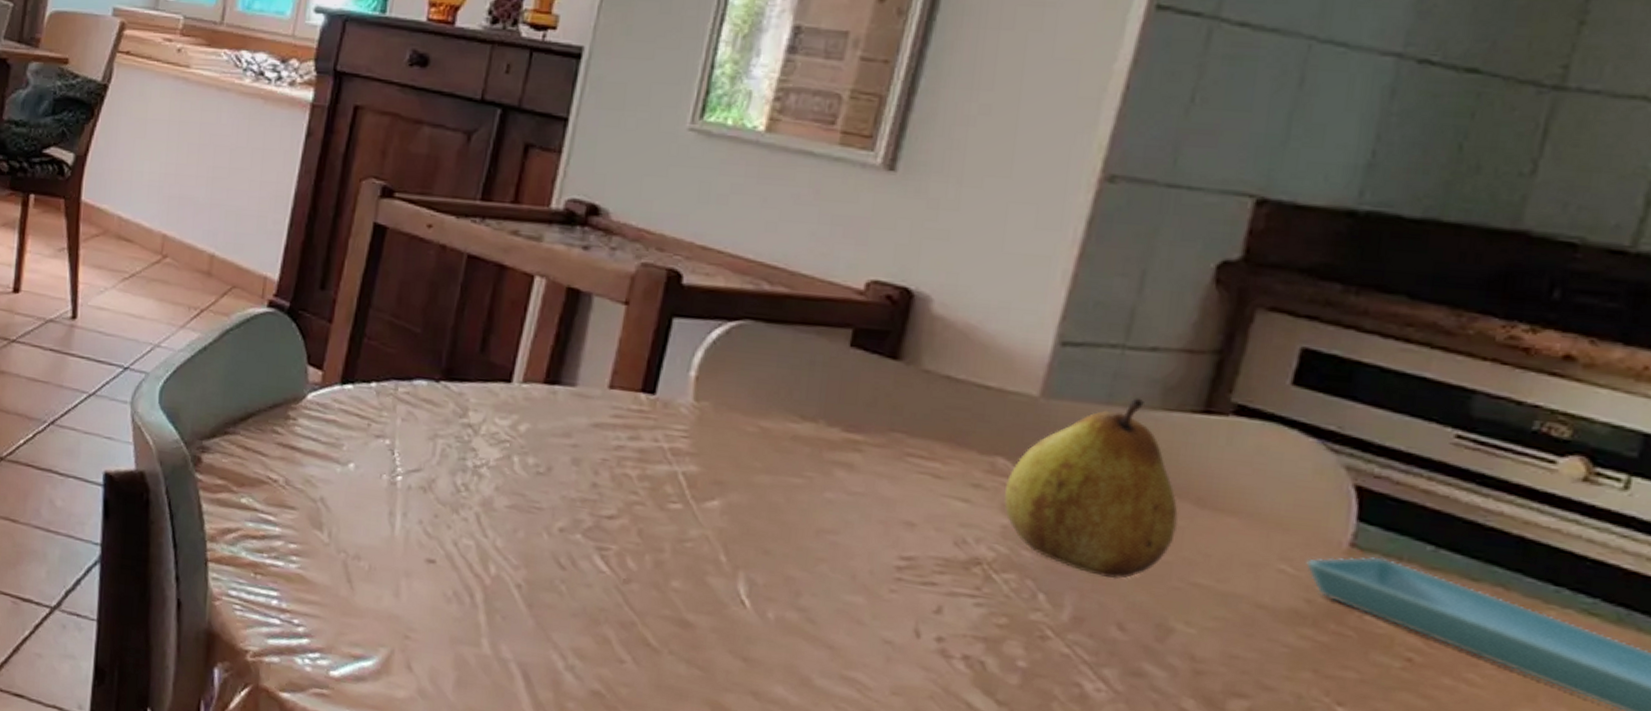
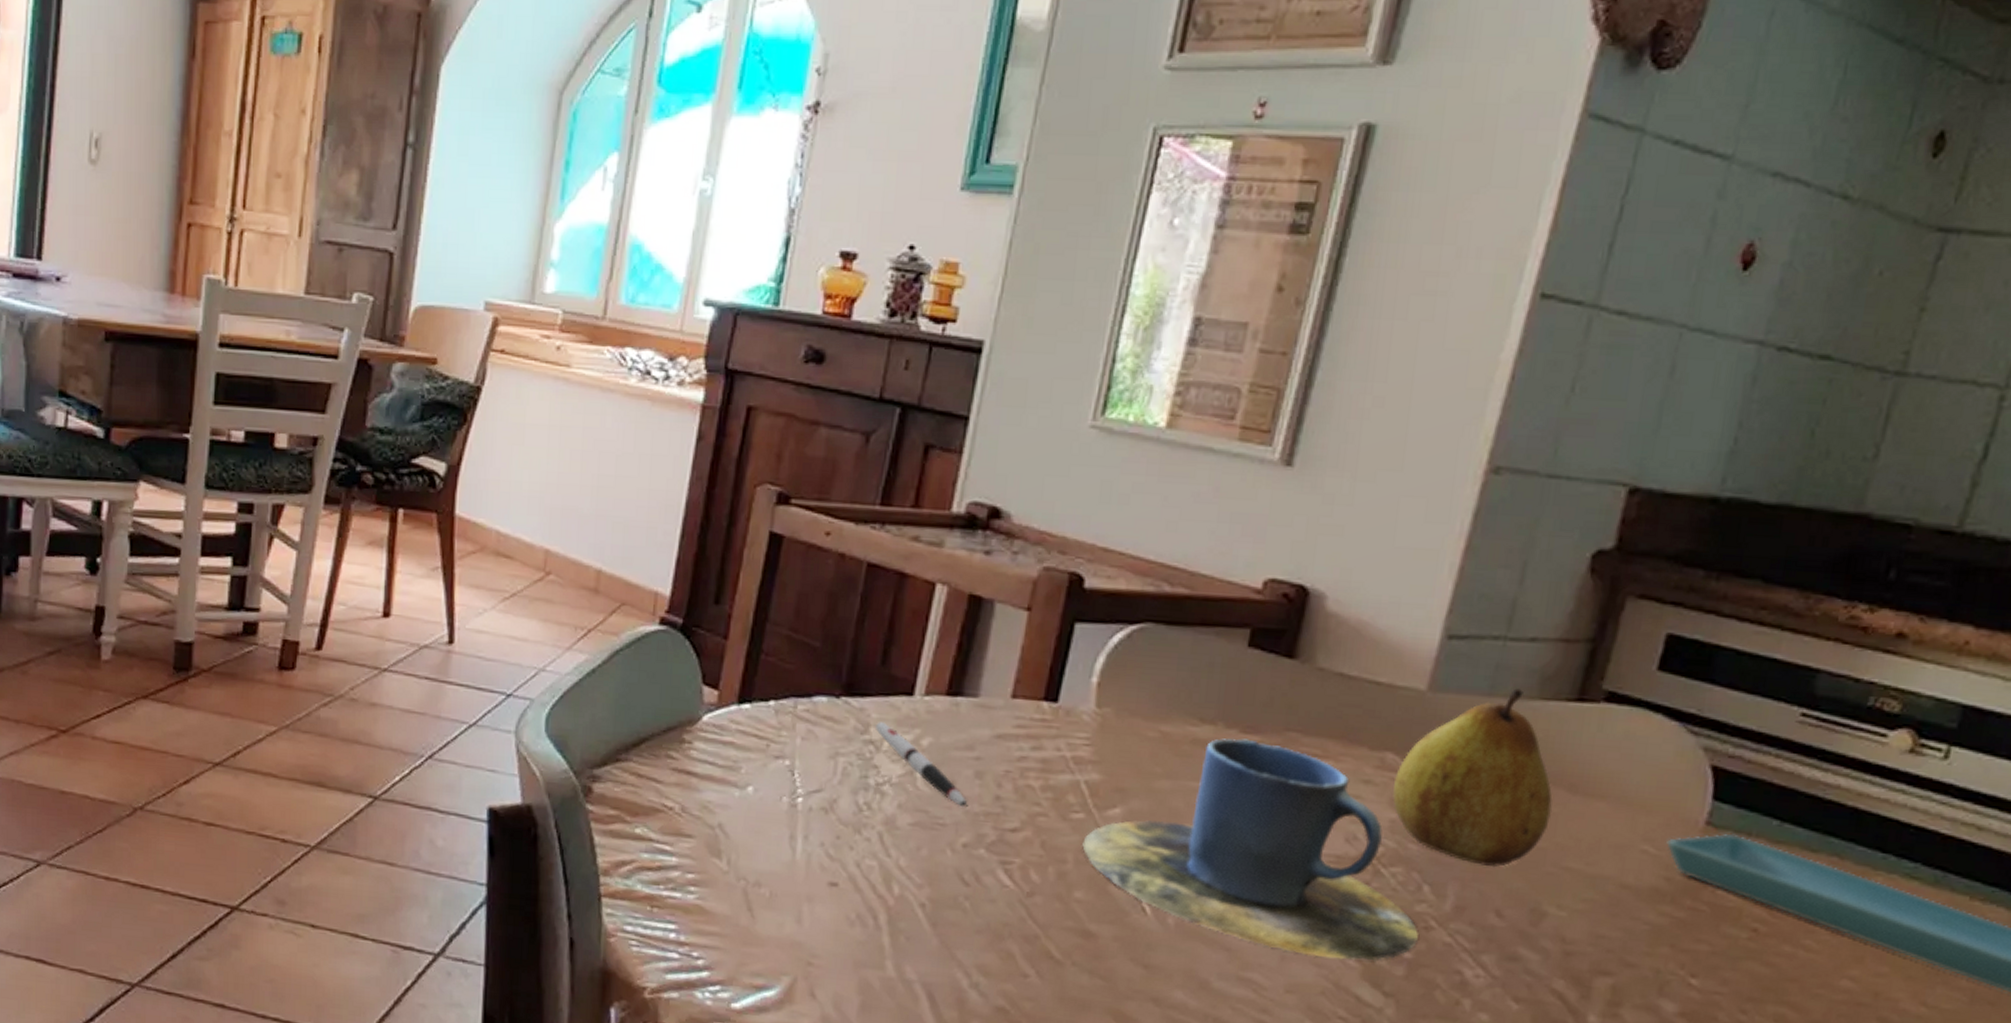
pen: none [474,406,565,493] -> present [876,722,968,808]
cup: none [680,436,1034,668] -> present [1082,738,1418,961]

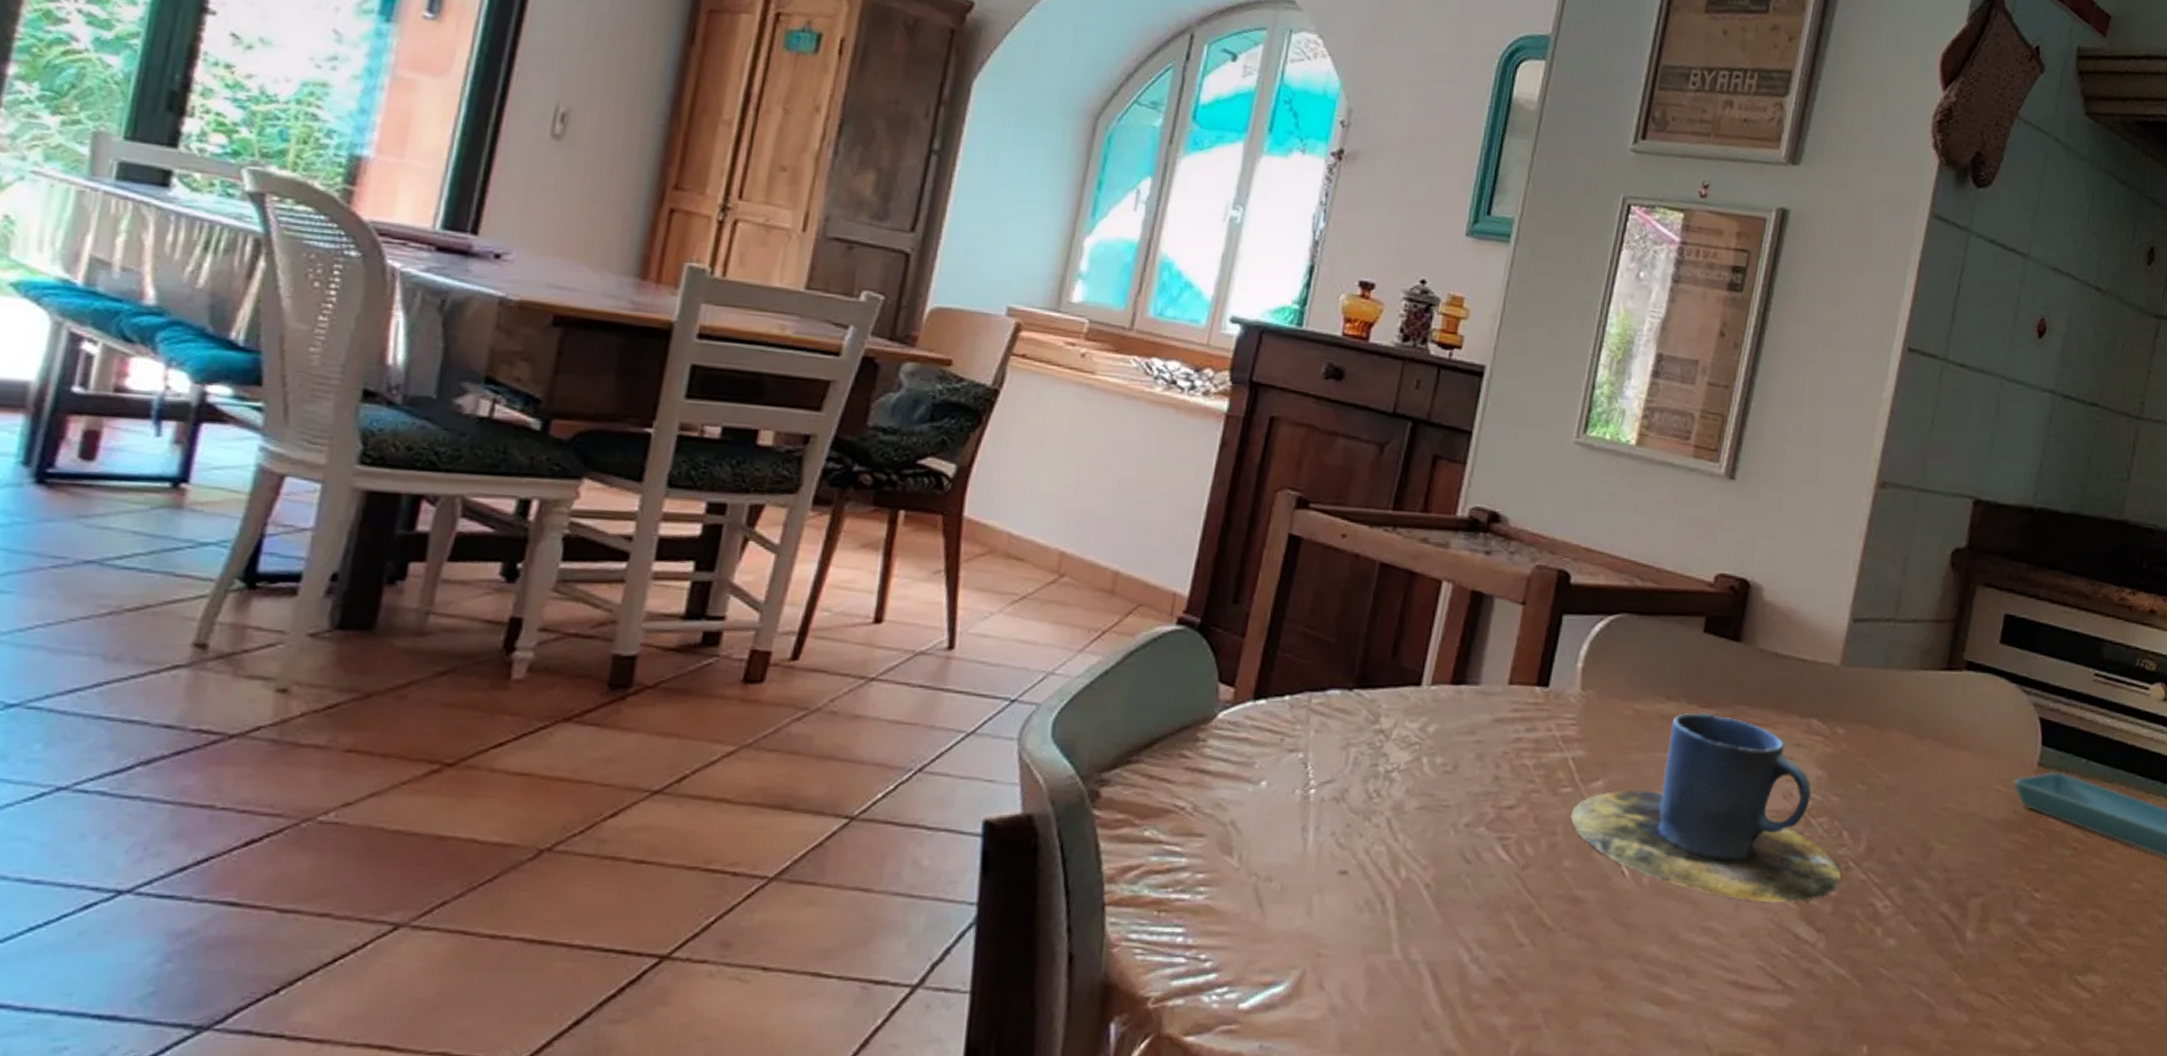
pen: present [876,722,968,808] -> none [1386,712,1470,789]
fruit: present [1393,688,1553,868] -> none [1818,661,1934,812]

